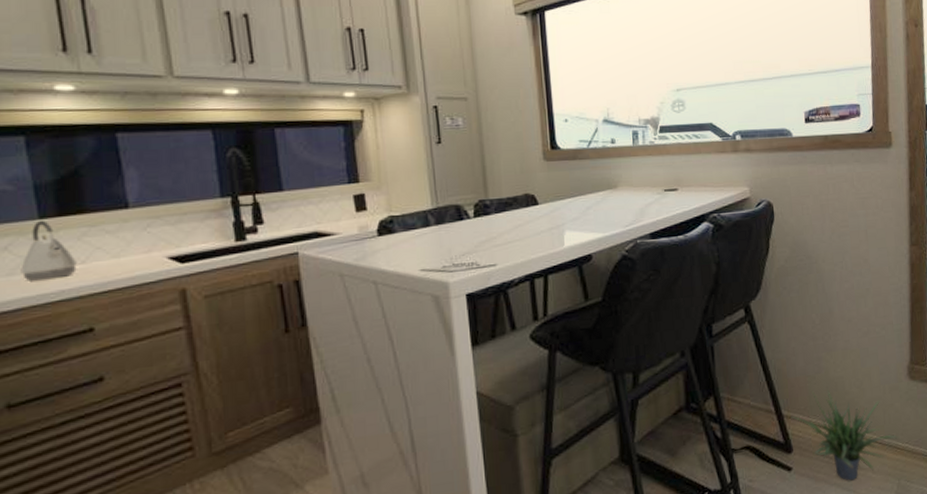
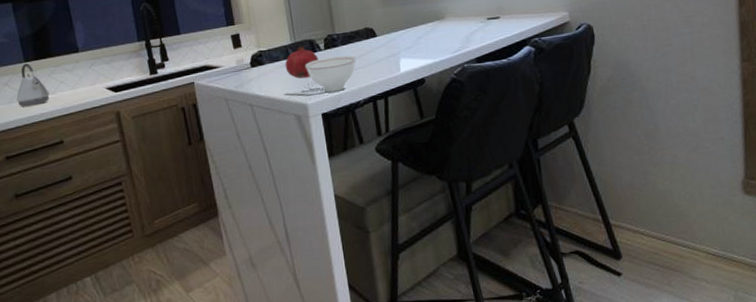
fruit: none [422,212,466,252] -> present [285,46,319,79]
bowl: none [449,225,513,269] -> present [305,55,357,93]
potted plant: present [790,388,900,481] -> none [618,200,736,289]

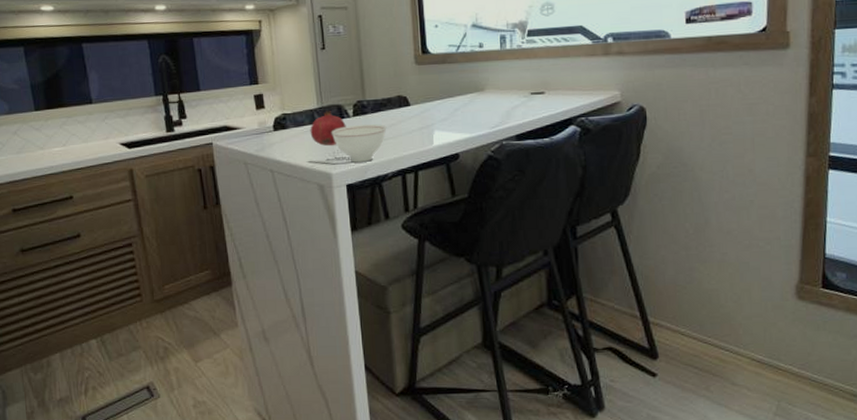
kettle: present [16,64,51,107] -> none [25,113,61,158]

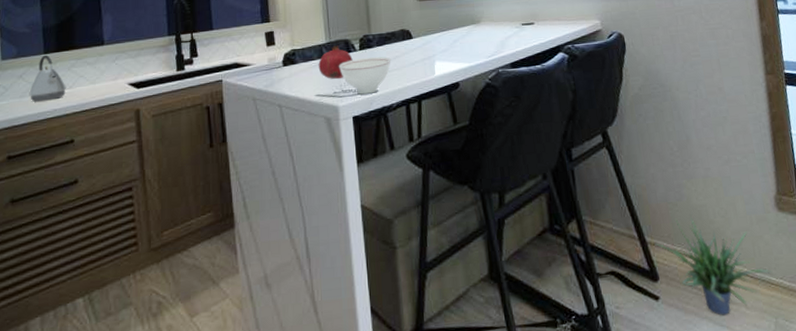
kettle: none [25,113,61,158] -> present [29,55,67,102]
potted plant: none [657,299,782,395] -> present [654,216,773,315]

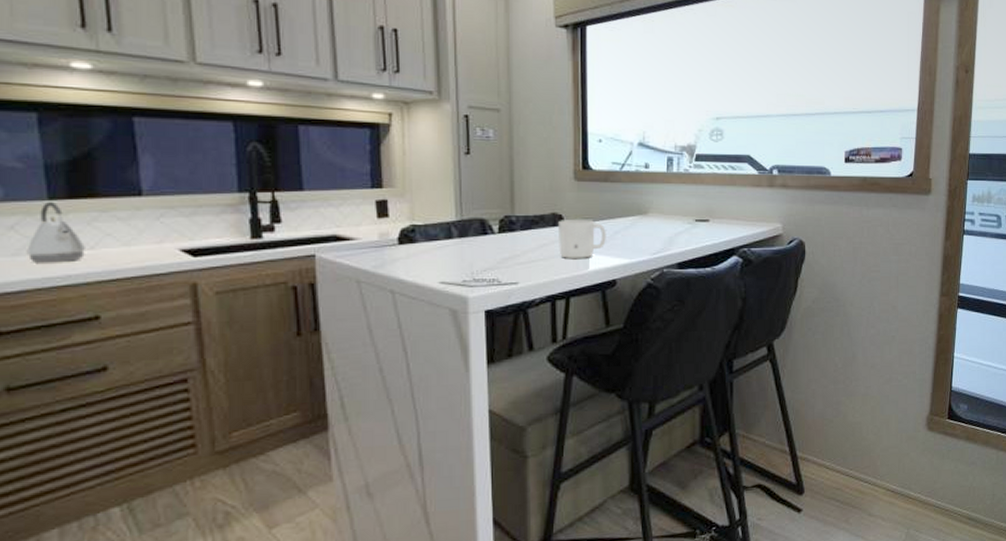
fruit: present [318,45,353,80] -> none [445,225,489,266]
bowl: present [339,57,391,95] -> none [472,243,537,285]
mug: none [406,32,447,67] -> present [557,219,606,258]
potted plant: present [654,216,773,315] -> none [805,432,913,526]

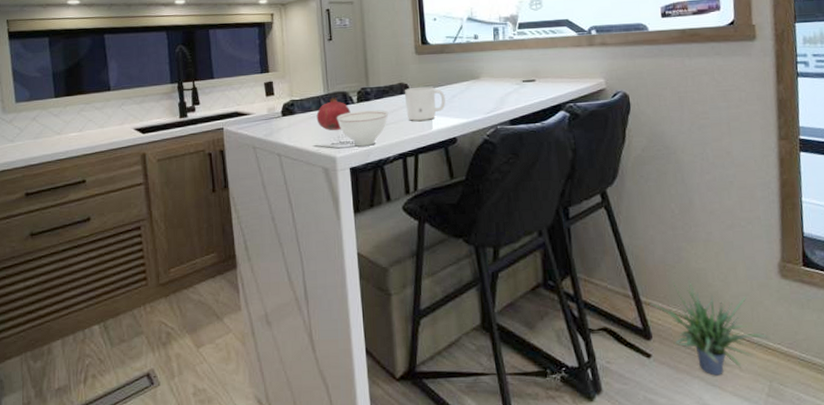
kettle: present [26,202,87,263] -> none [42,99,78,143]
fruit: none [445,225,489,266] -> present [316,97,351,131]
bowl: none [472,243,537,285] -> present [337,110,389,147]
potted plant: none [805,432,913,526] -> present [649,278,771,376]

